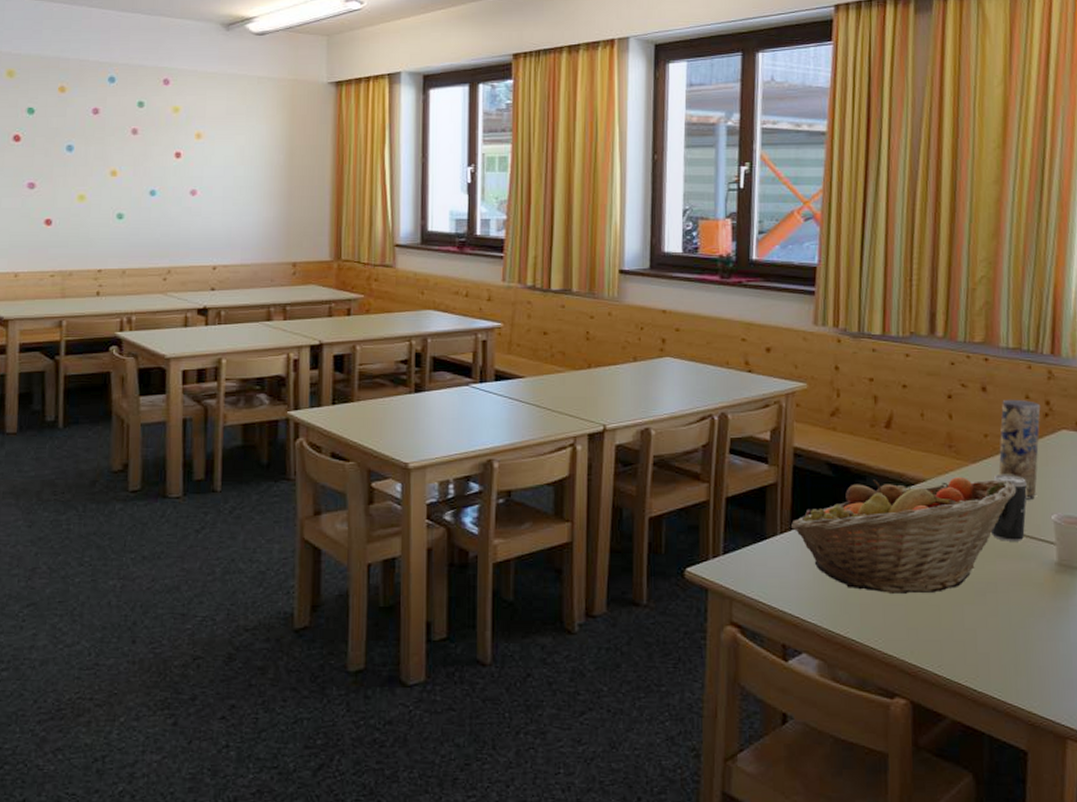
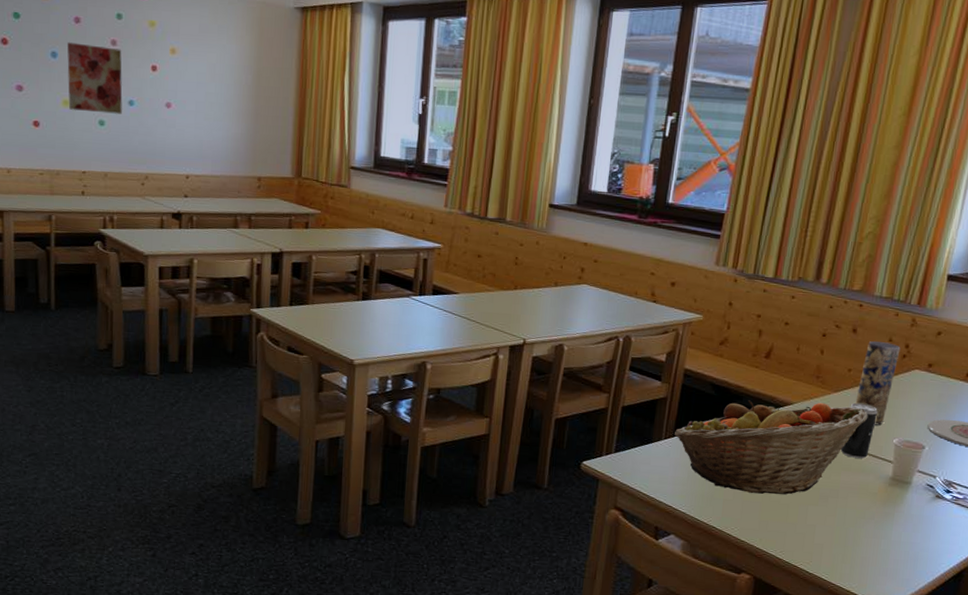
wall art: none [84,134,143,206] -> present [67,42,123,114]

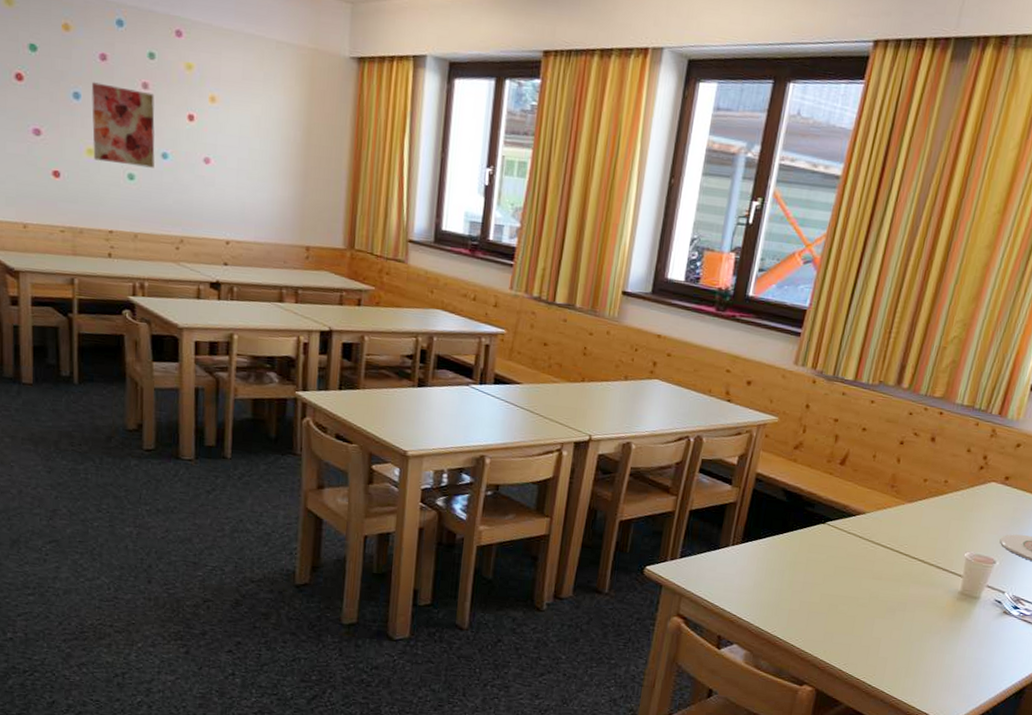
fruit basket: present [674,400,868,495] -> none [742,508,941,606]
beverage can: present [840,402,878,459] -> none [910,514,951,572]
vase: present [855,340,901,426] -> none [929,450,979,538]

